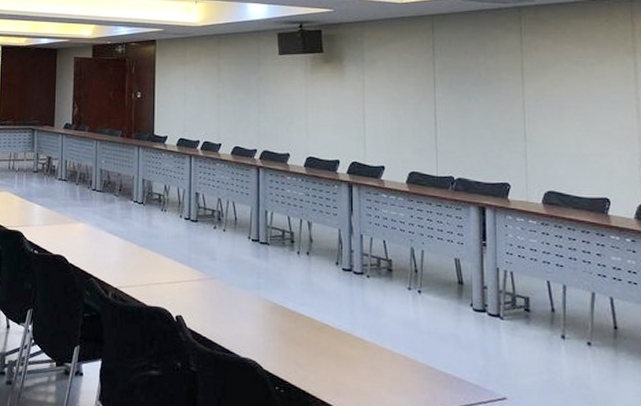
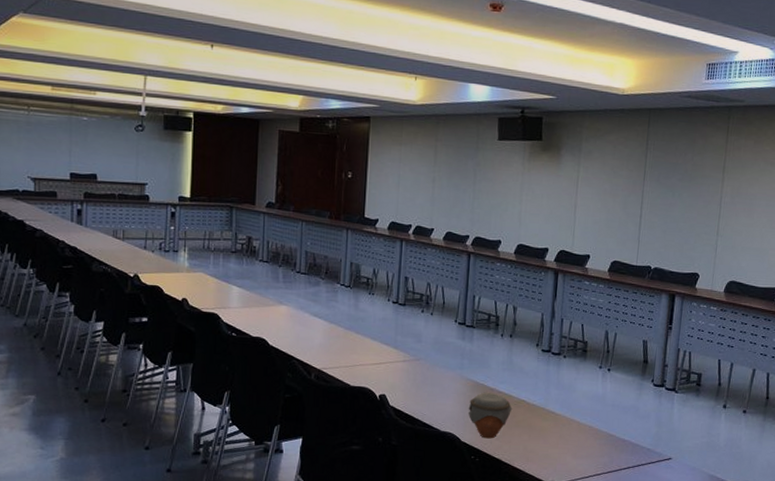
jar: none [268,314,316,368] -> present [467,392,513,439]

